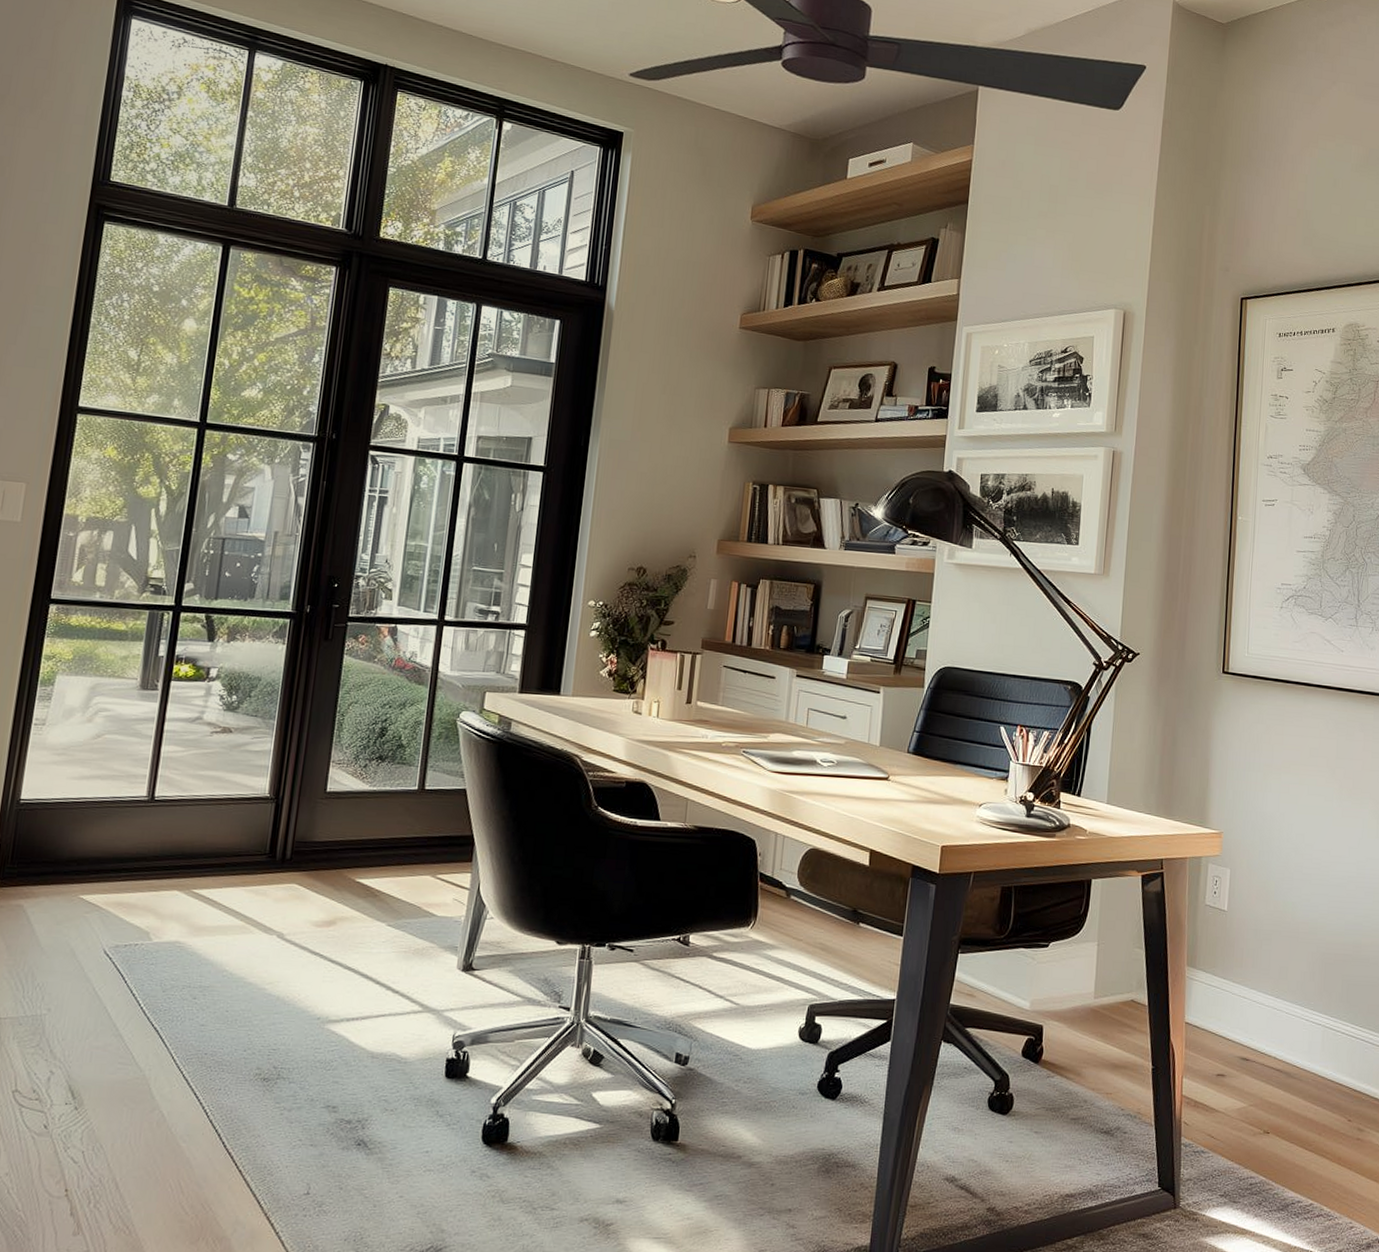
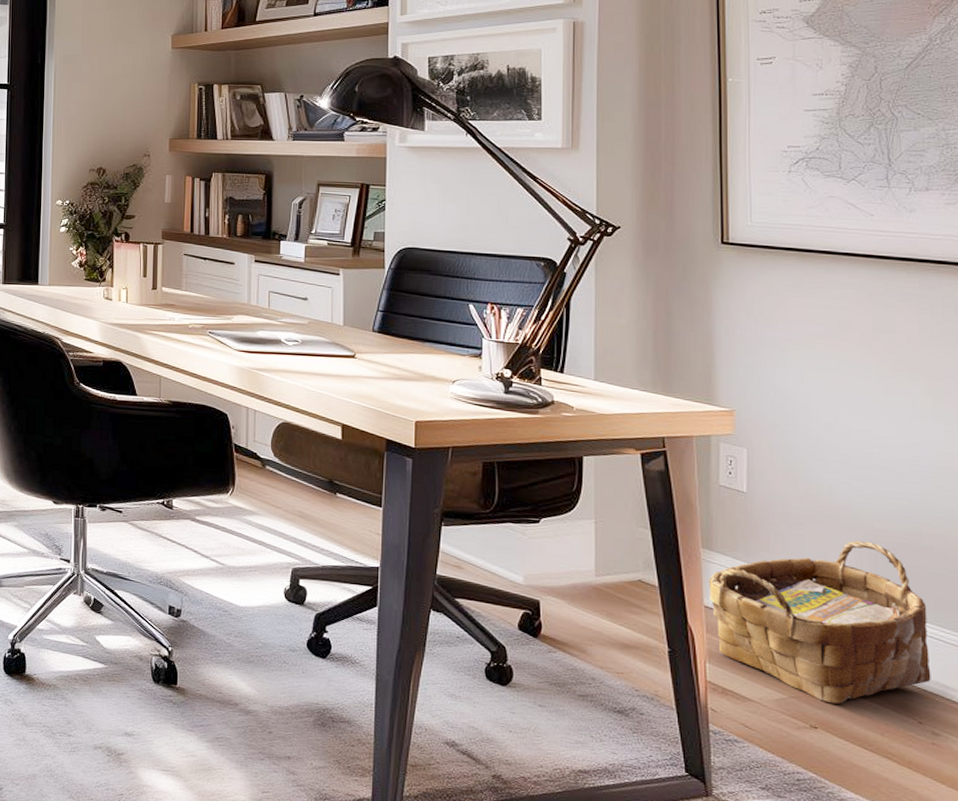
woven basket: none [1190,953,1361,1109] -> present [708,540,931,705]

